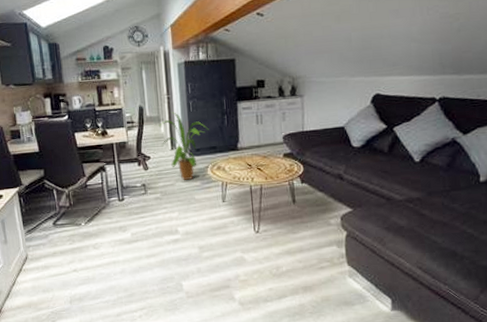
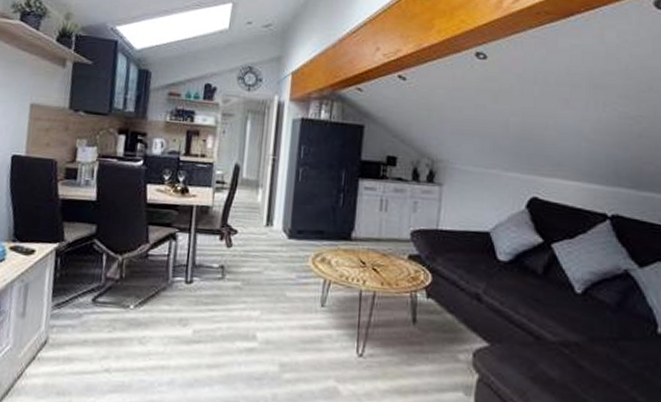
house plant: present [158,112,209,181] -> none [254,178,319,270]

